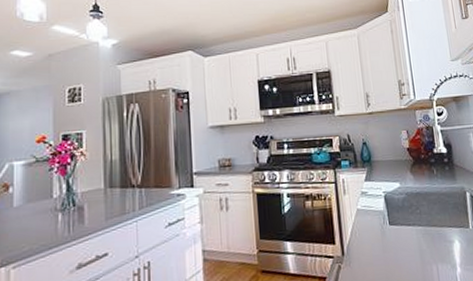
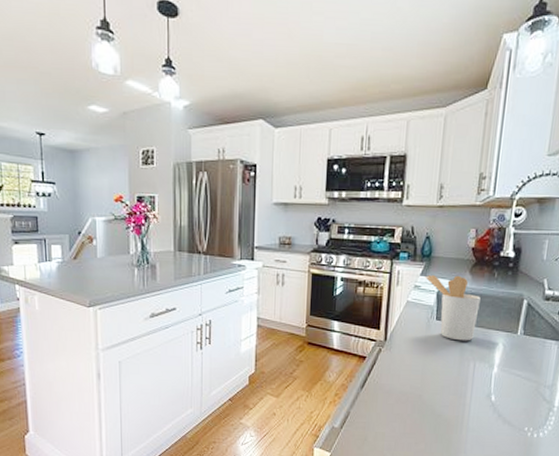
utensil holder: none [369,176,429,244] -> present [425,275,481,341]

